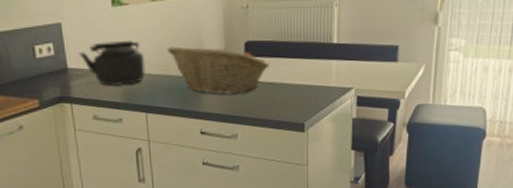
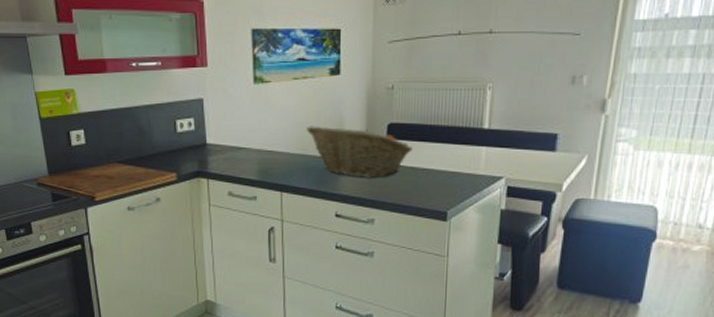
kettle: present [79,40,145,87] -> none [218,117,283,164]

